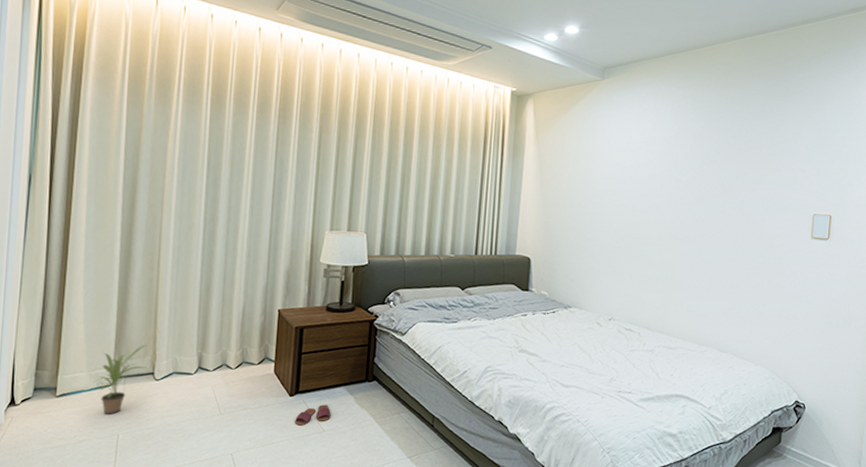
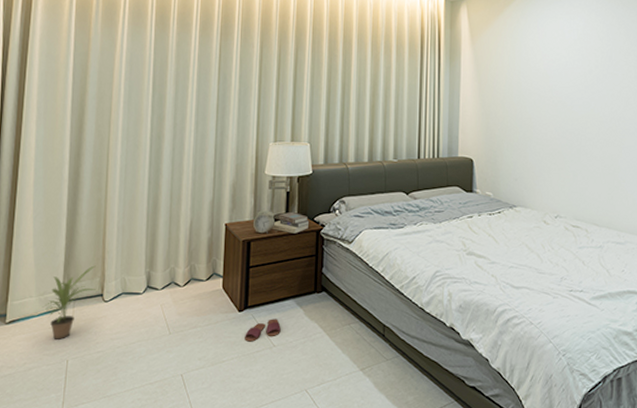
alarm clock: none [307,295,329,322] -> present [253,207,276,234]
books: none [325,301,364,323] -> present [272,211,310,234]

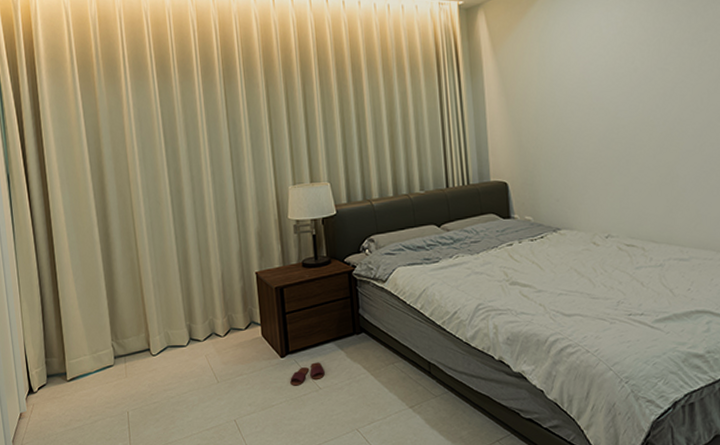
potted plant: present [41,265,96,340] -> none [96,322,143,393]
alarm clock: present [253,207,276,234] -> none [283,252,306,279]
books: present [272,211,310,234] -> none [302,254,340,277]

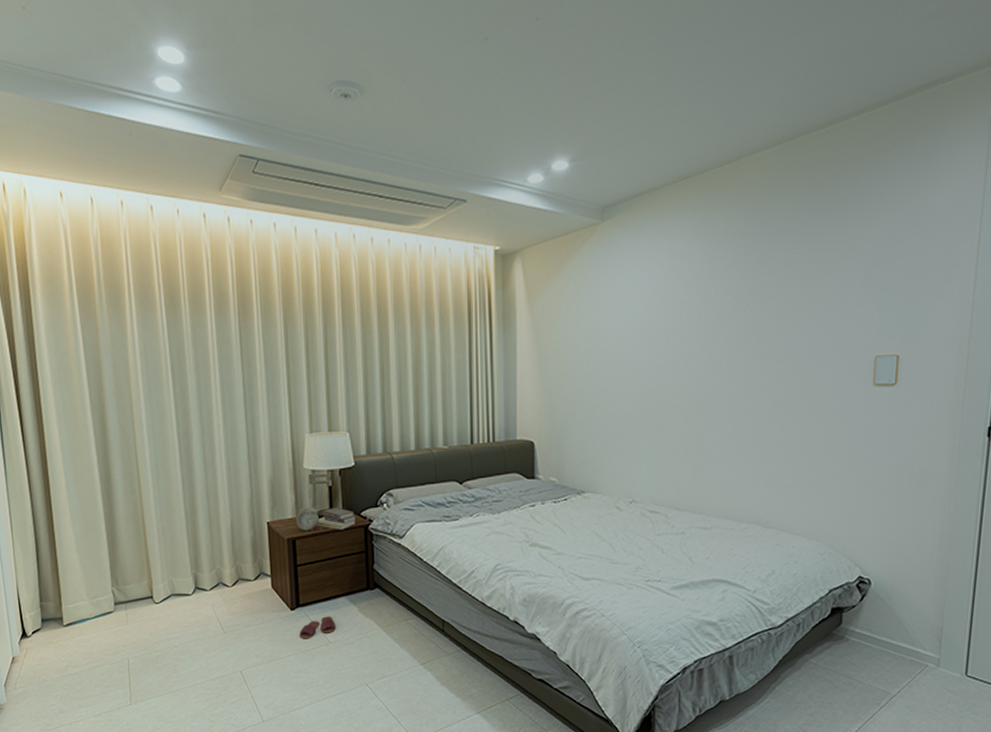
alarm clock: none [283,252,306,279] -> present [297,503,320,531]
books: none [302,254,340,277] -> present [316,507,356,530]

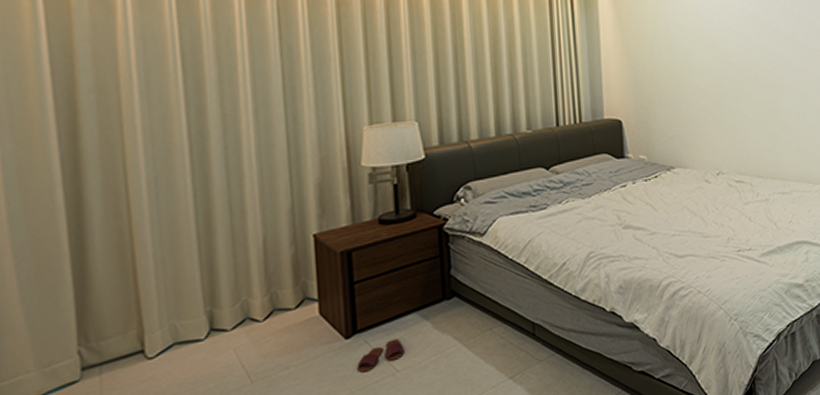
alarm clock: present [297,503,320,531] -> none [353,206,383,240]
books: present [316,507,356,530] -> none [378,207,428,235]

